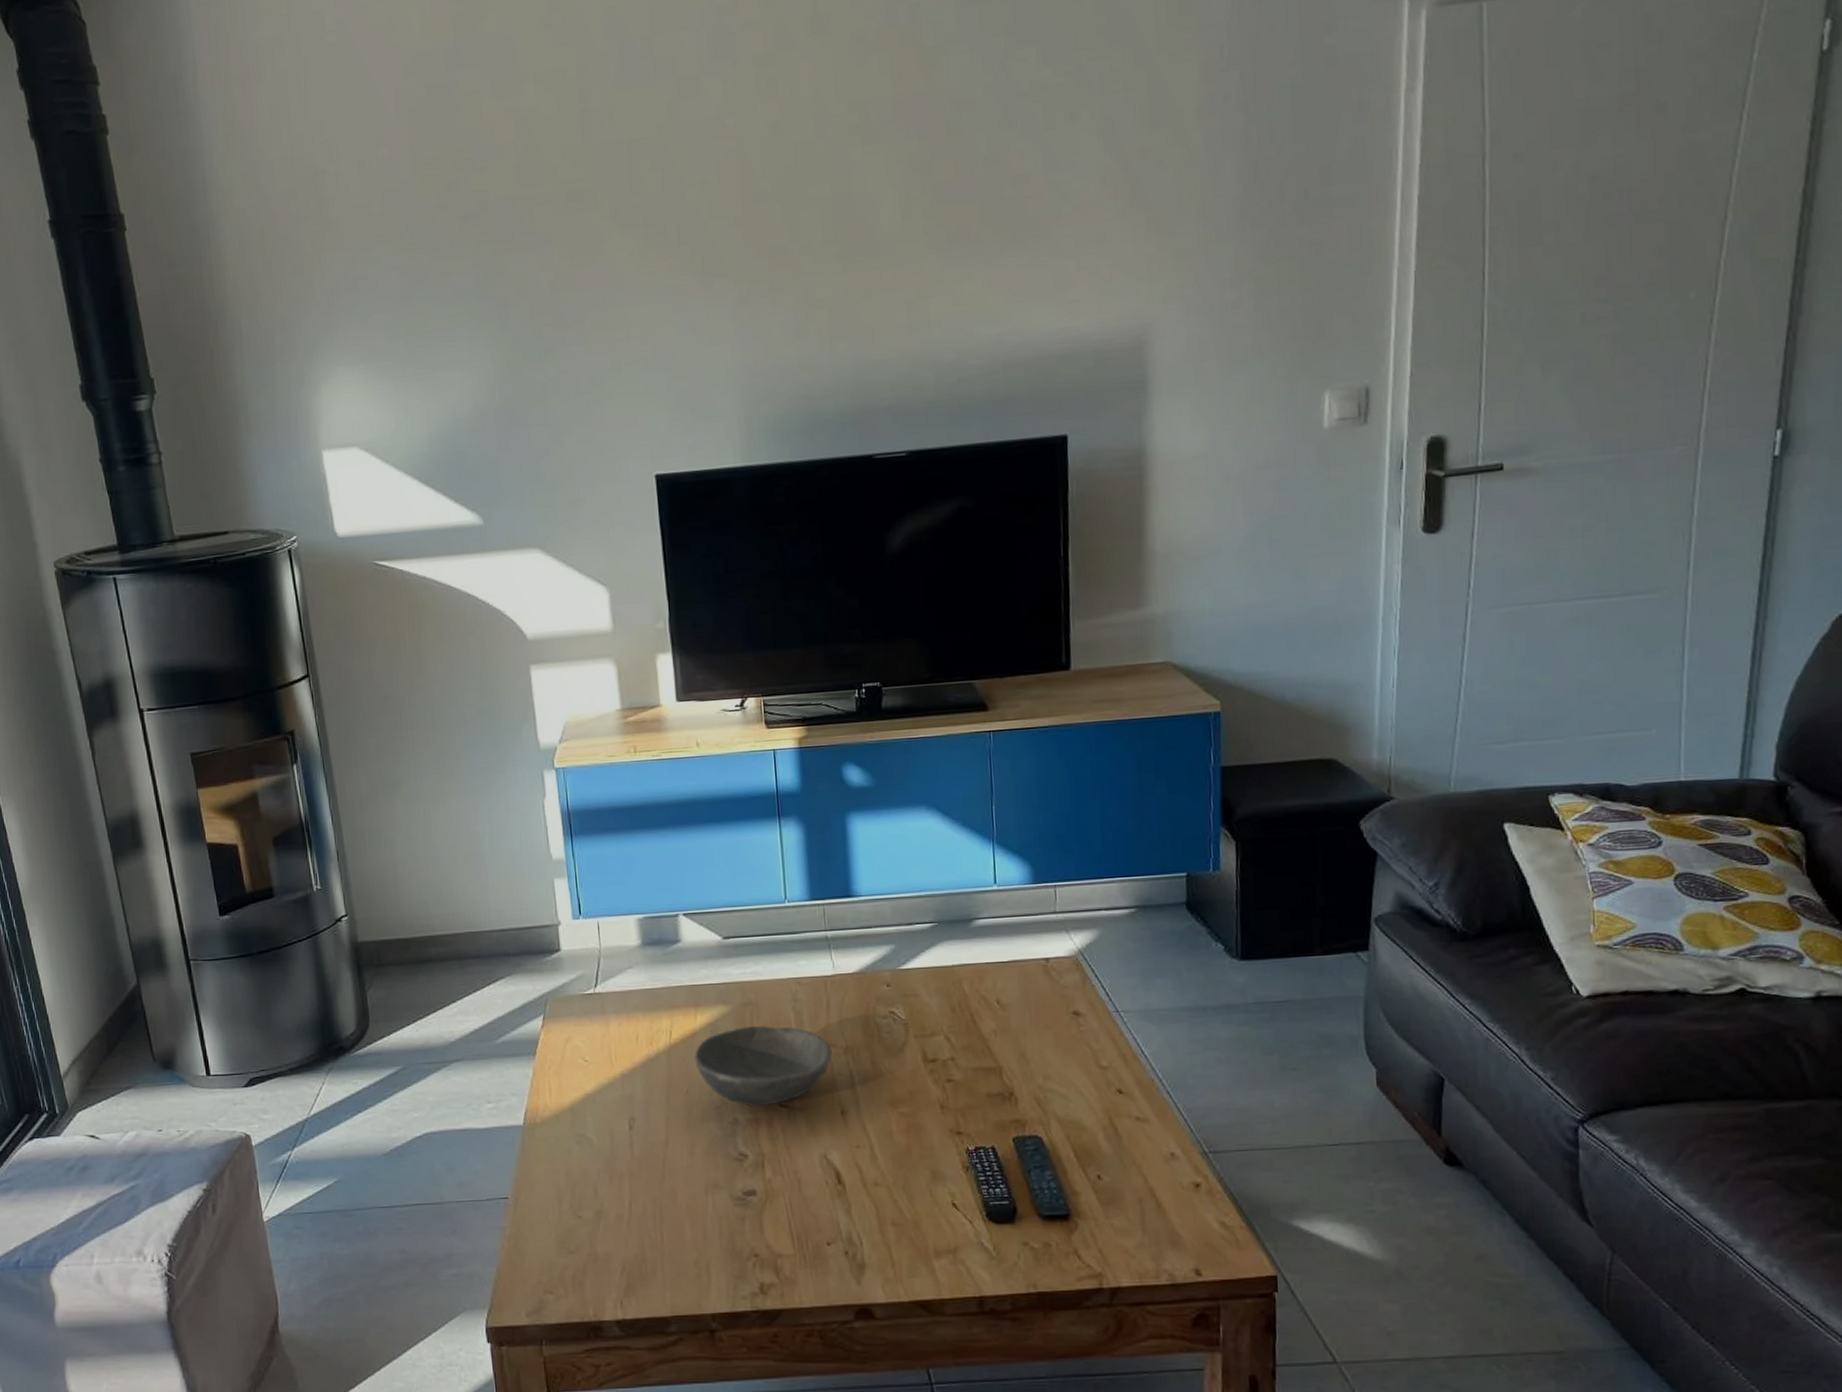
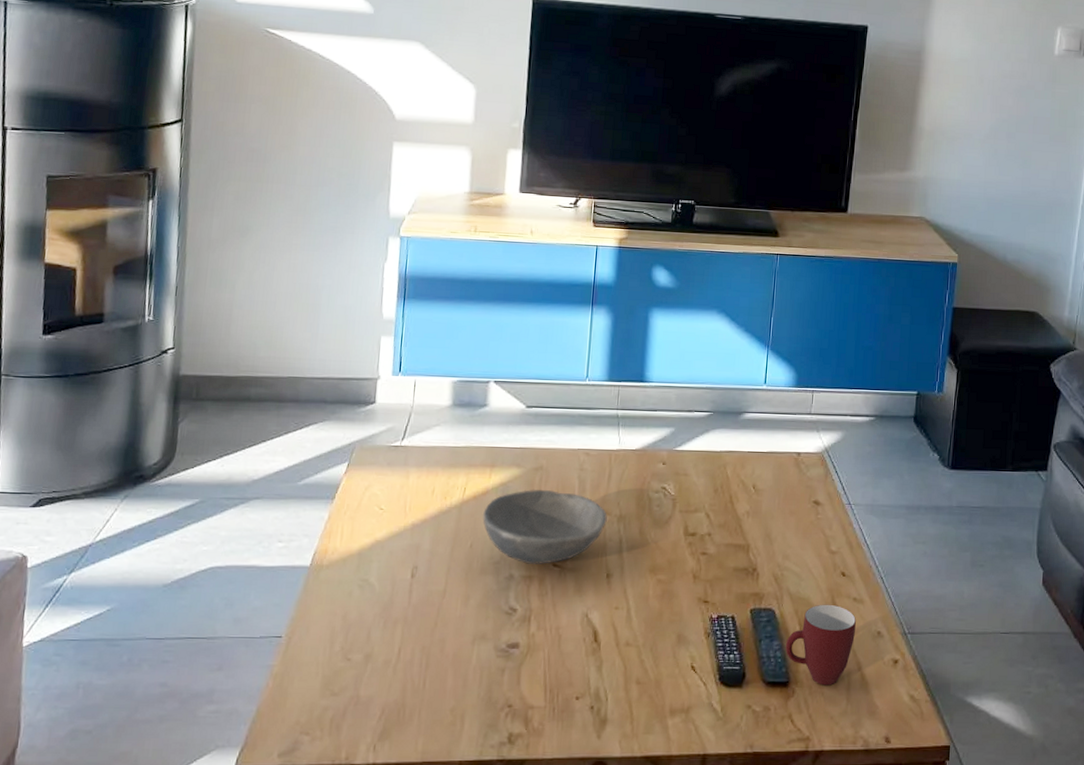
mug: none [1059,1126,1143,1216] -> present [785,604,856,686]

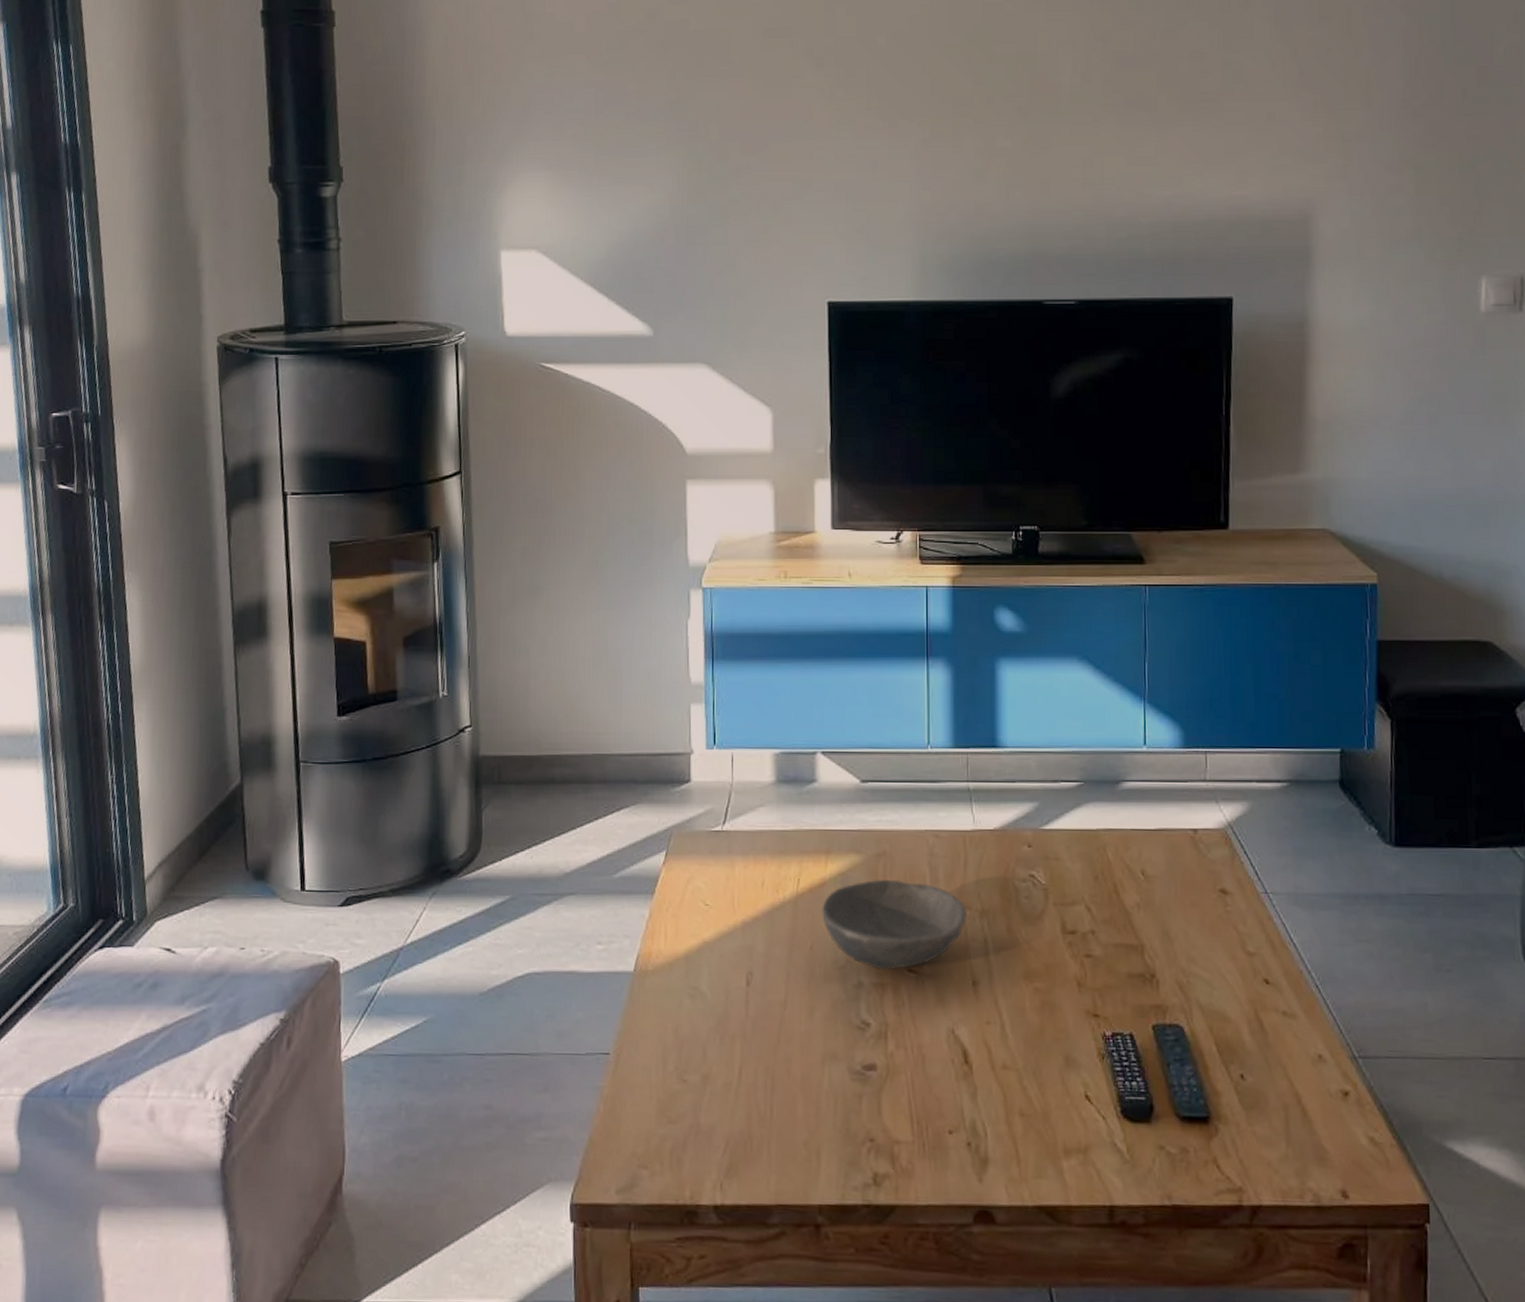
mug: present [785,604,856,686] -> none [1200,1019,1289,1123]

